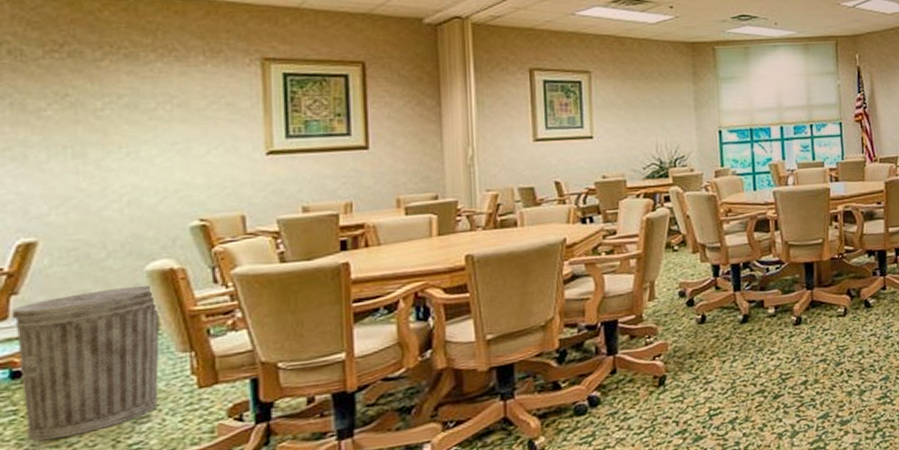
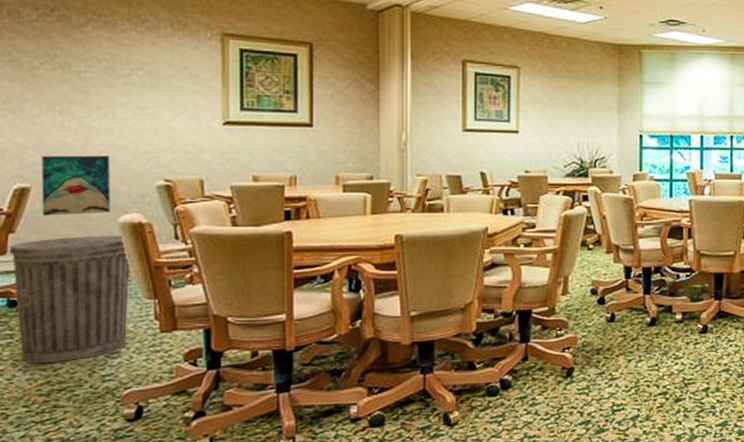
wall art: none [50,198,135,272] -> present [41,155,110,216]

